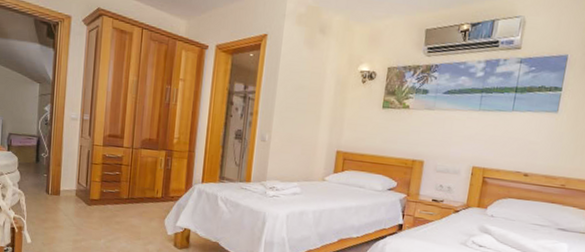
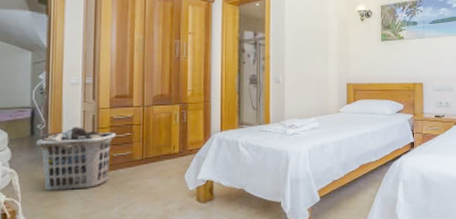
clothes hamper: none [40,159,108,218] -> present [36,127,117,192]

